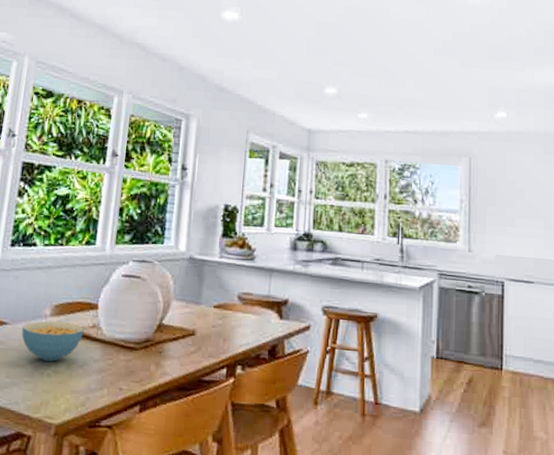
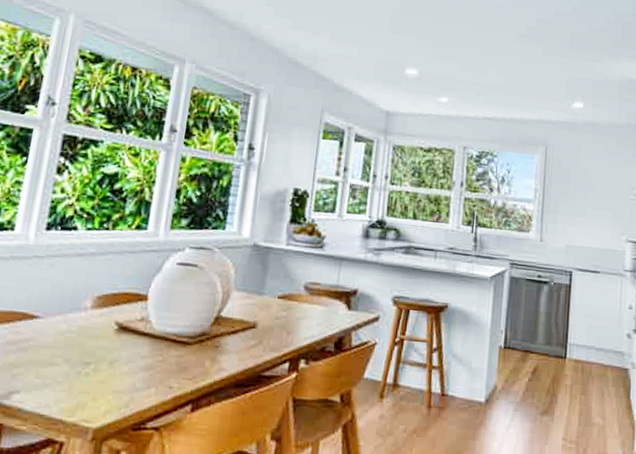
cereal bowl: present [21,321,84,362] -> none [56,314,131,359]

